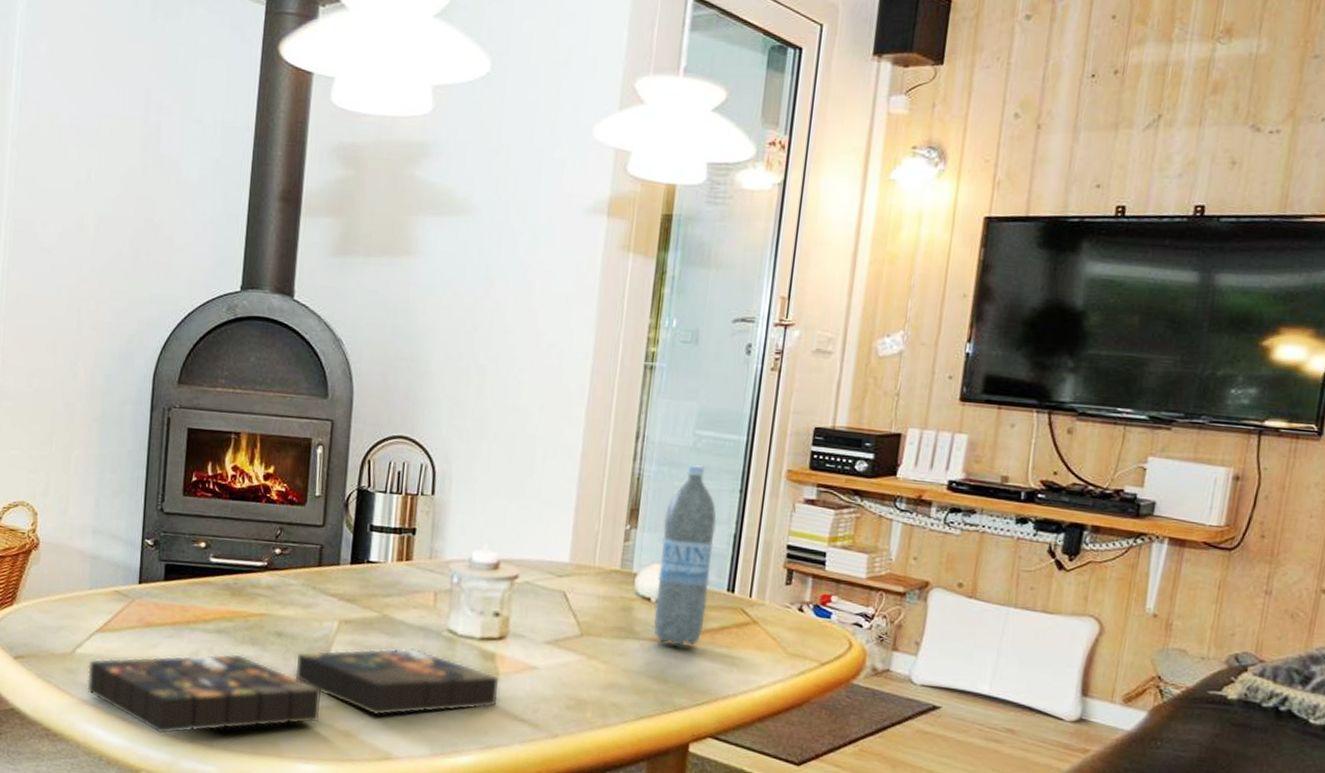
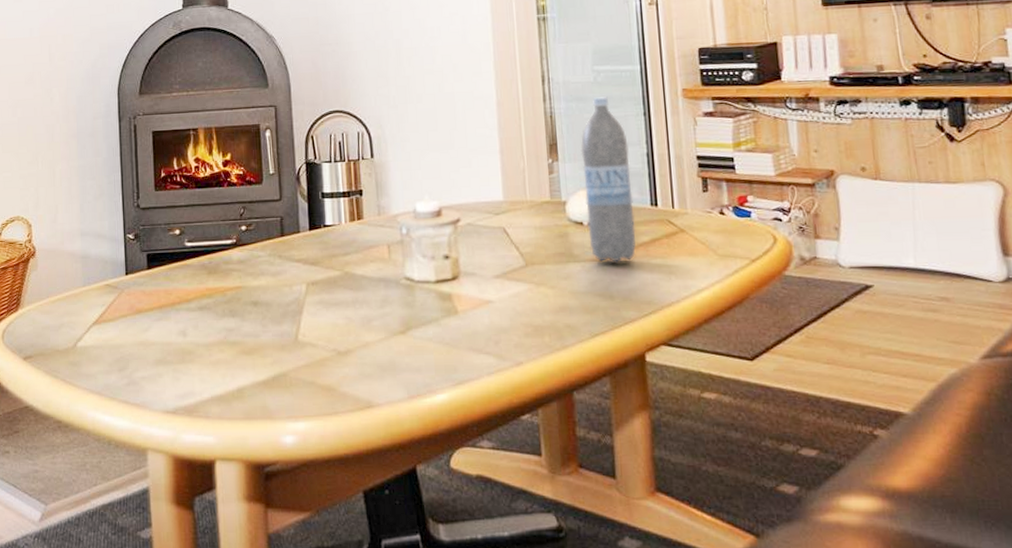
board game: present [87,647,501,734] -> none [89,299,462,412]

